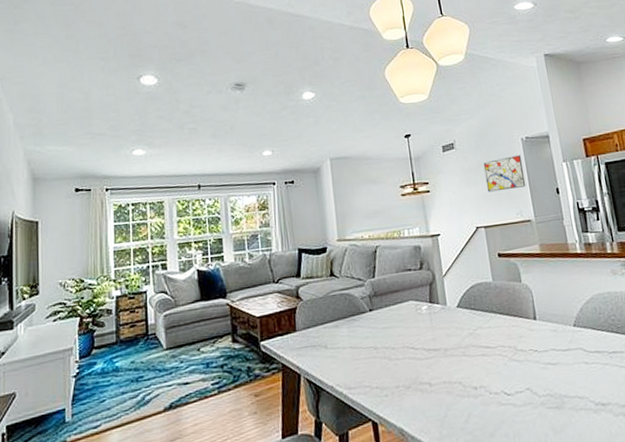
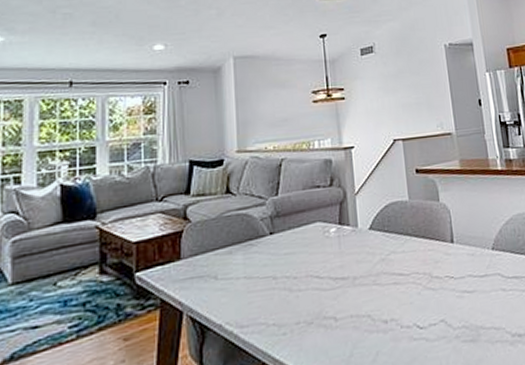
wall art: present [483,155,526,192] -> none [403,62,448,102]

